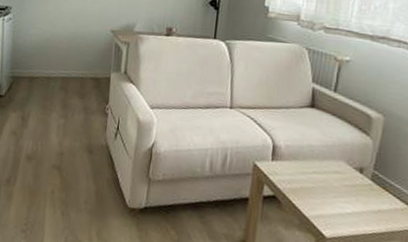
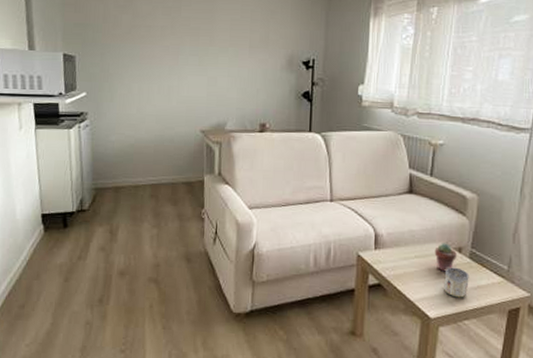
potted succulent: none [334,161,358,192] -> present [434,243,457,272]
mug: none [341,187,370,221] -> present [444,267,469,298]

